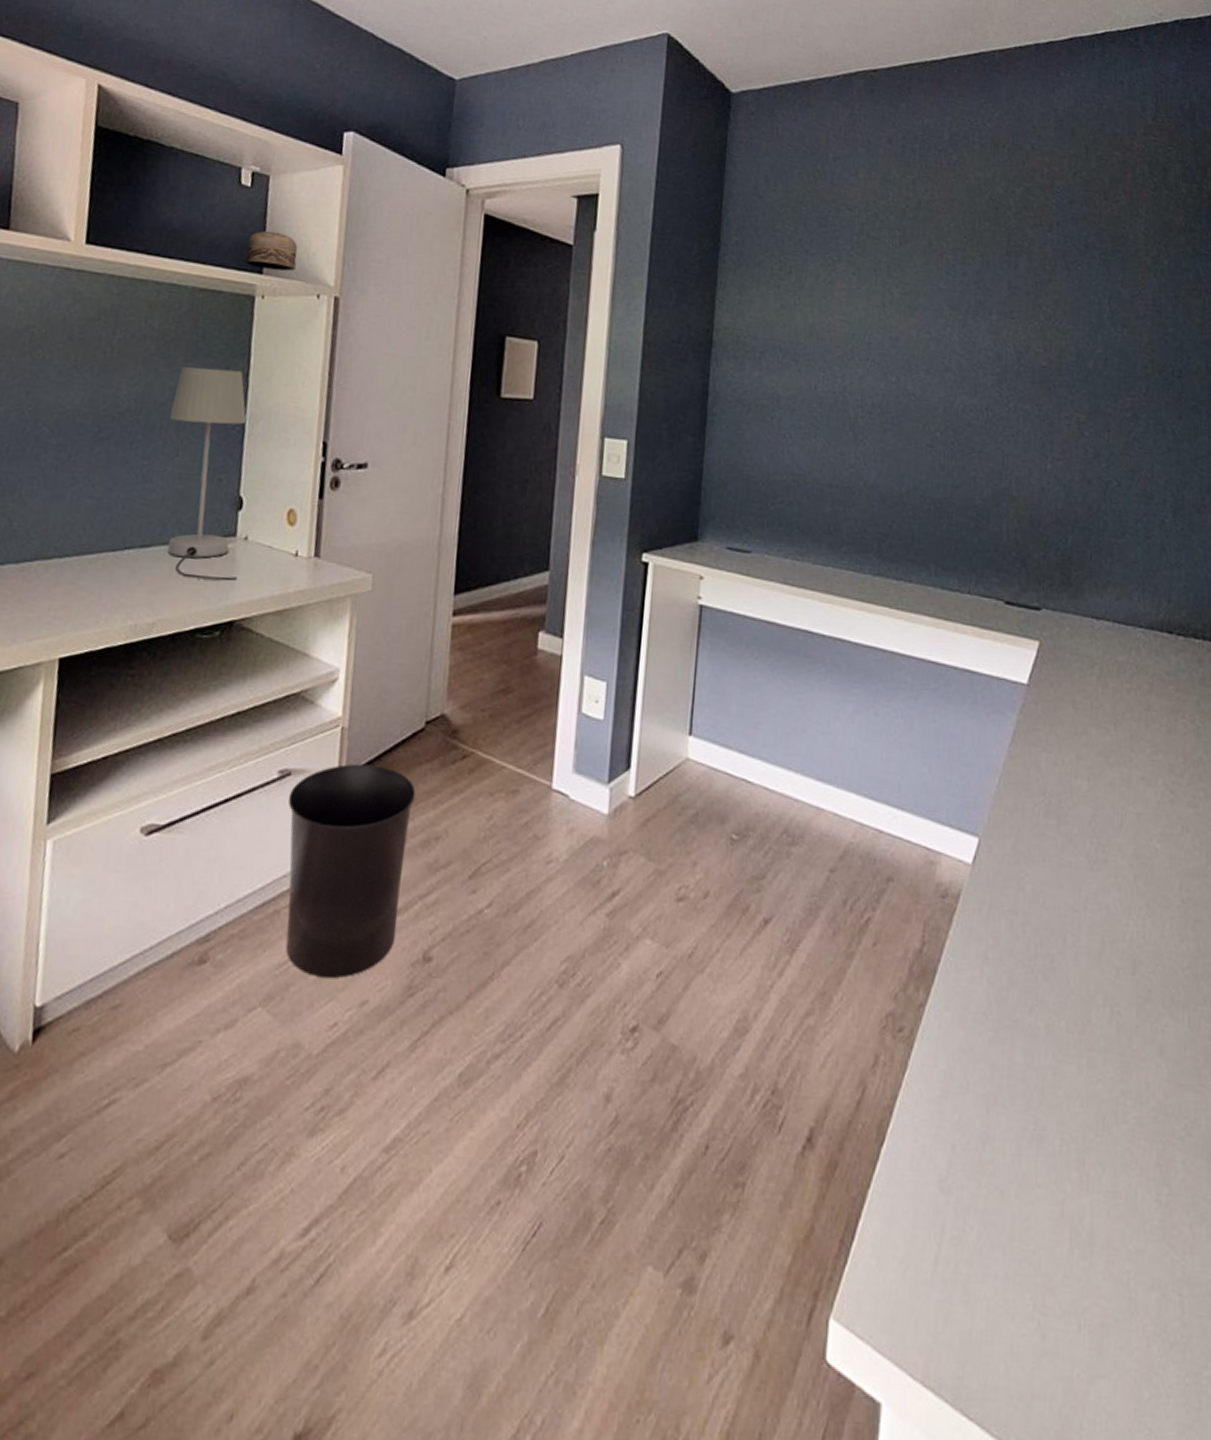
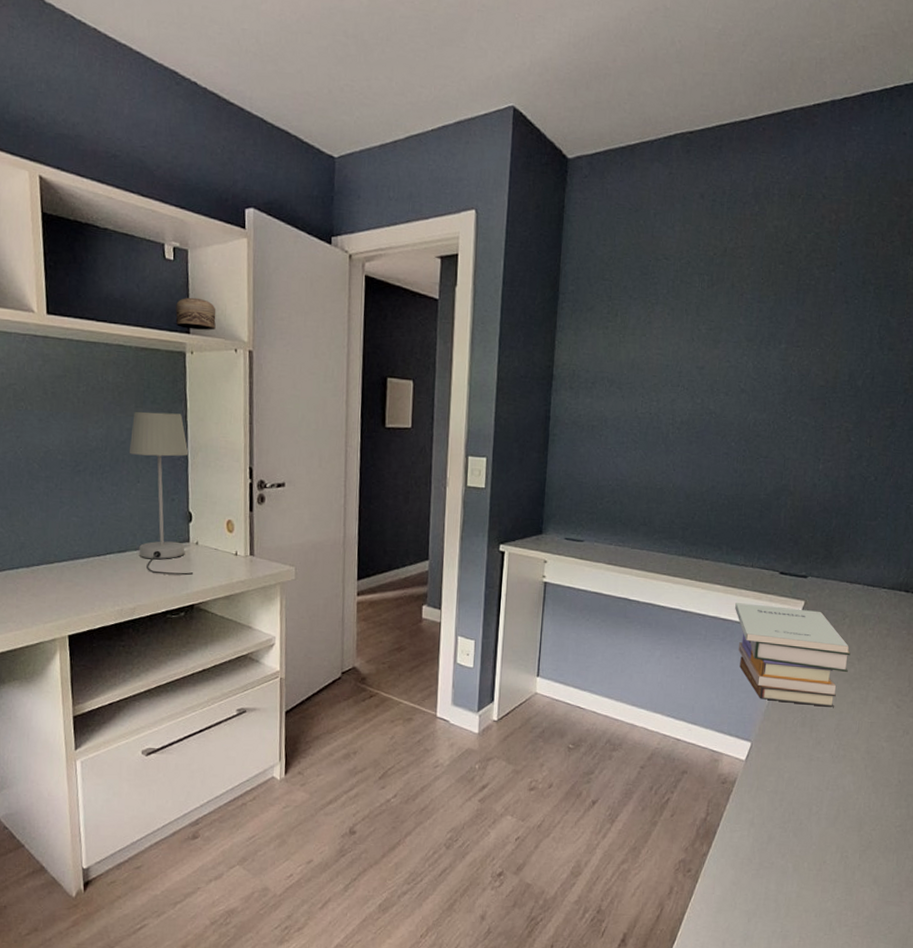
waste bin: present [285,763,416,978] -> none [245,703,337,846]
books: none [949,641,1104,790] -> present [735,603,851,707]

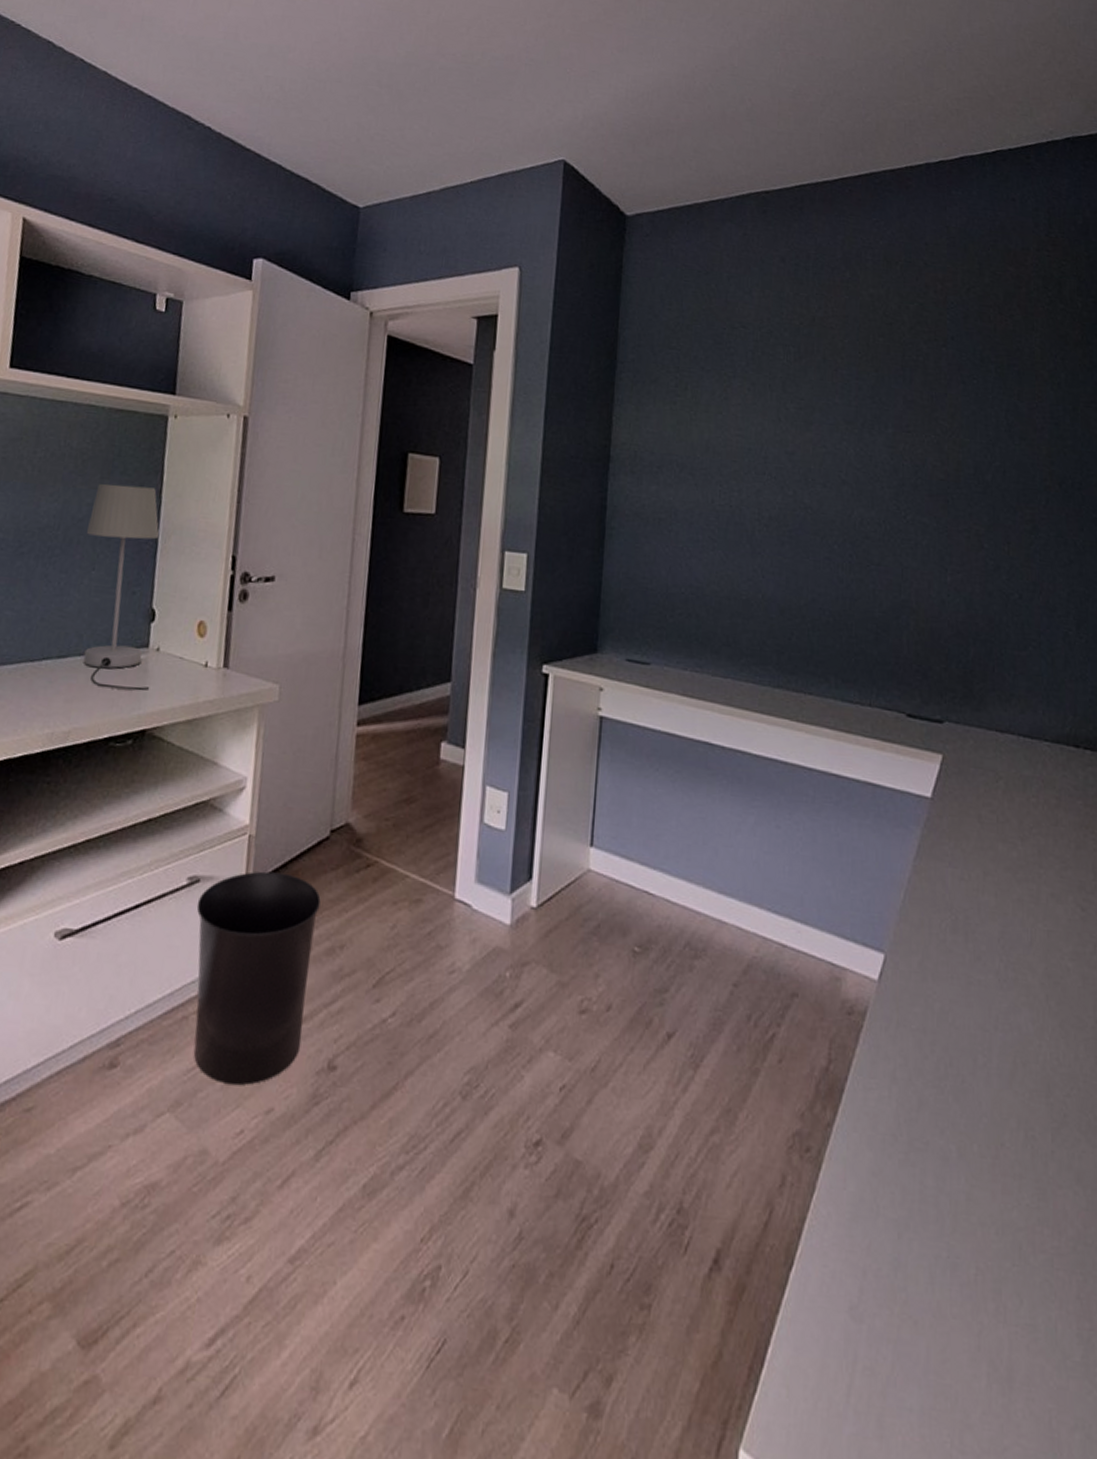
decorative box: present [175,297,216,331] -> none [160,353,210,392]
waste bin: none [245,703,337,846] -> present [193,871,321,1085]
books: present [735,603,851,707] -> none [851,754,1010,907]

